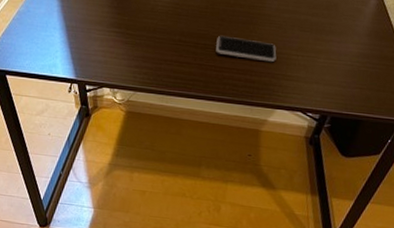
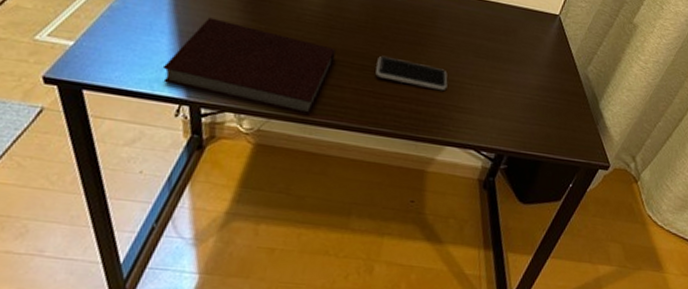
notebook: none [57,14,183,87] -> present [162,17,336,115]

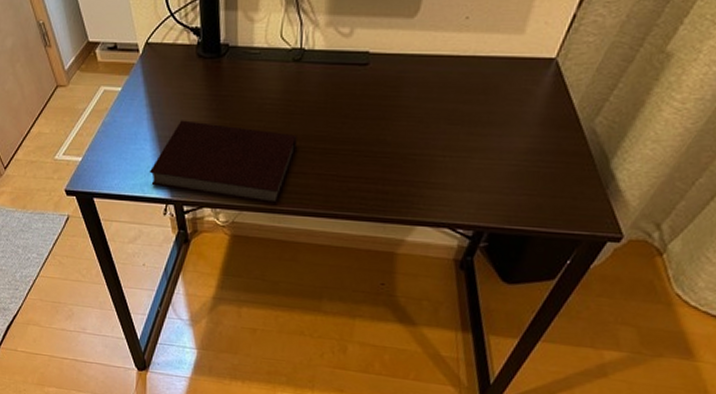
smartphone: present [375,55,448,92] -> none [338,136,417,168]

